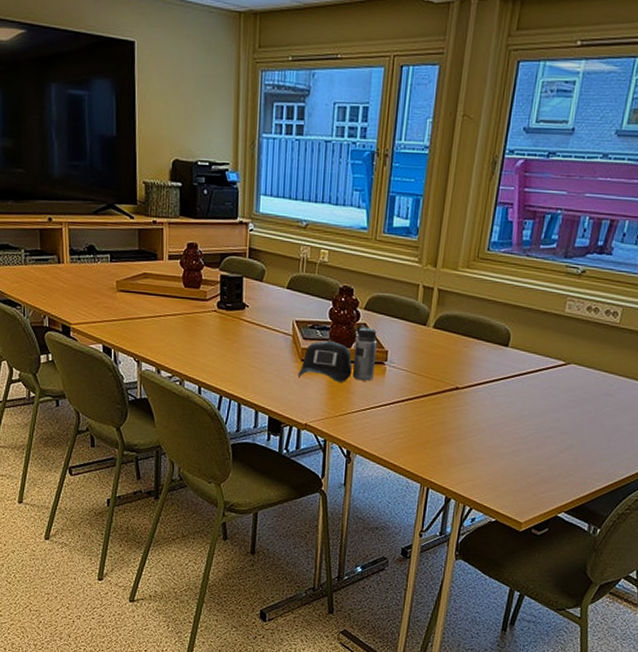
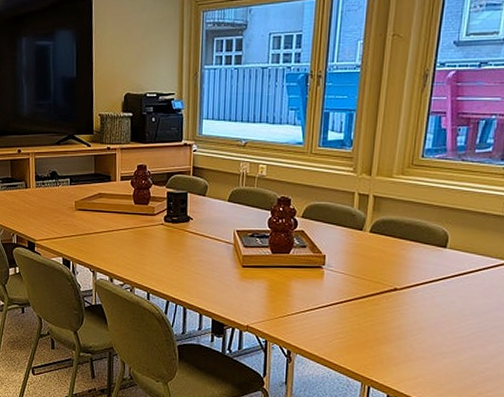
water bottle: present [297,325,378,382] -> none [239,232,315,286]

